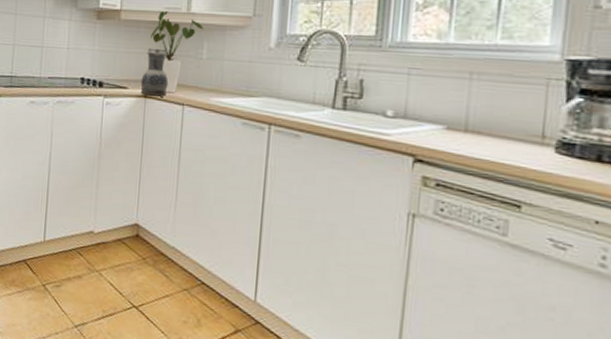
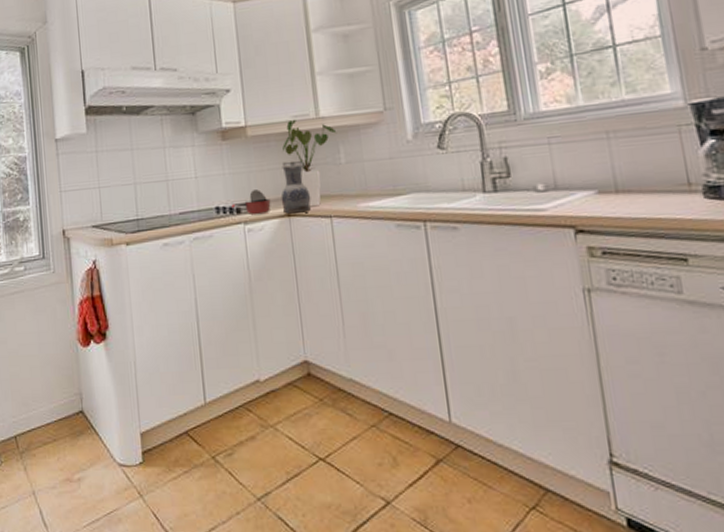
saucepan: none [95,68,131,92] -> present [231,190,271,215]

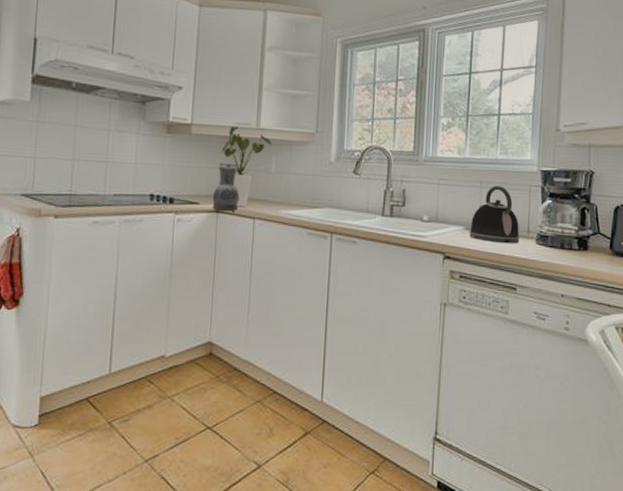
saucepan: present [231,190,271,215] -> none [165,184,203,207]
kettle: none [602,132,679,206] -> present [468,185,520,244]

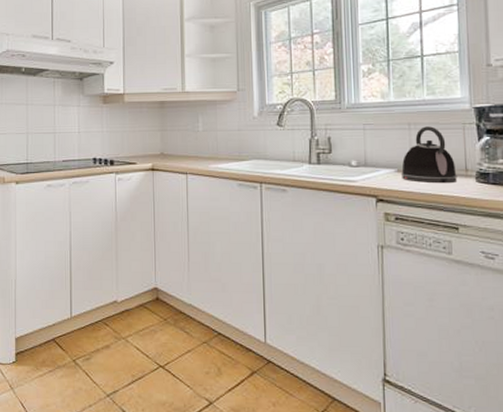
ceramic jug: present [212,162,240,212] -> none [147,125,172,170]
house plant: present [222,125,273,207] -> none [153,91,198,164]

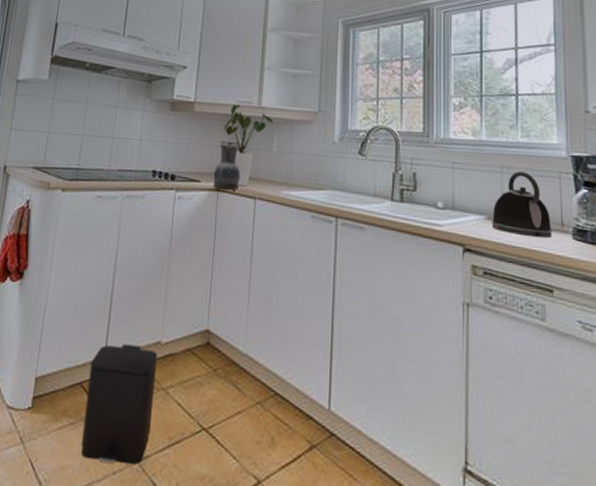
pedal bin: none [60,305,116,399] -> present [81,344,158,464]
ceramic jug: none [147,125,172,170] -> present [212,140,241,191]
house plant: none [153,91,198,164] -> present [224,104,274,187]

